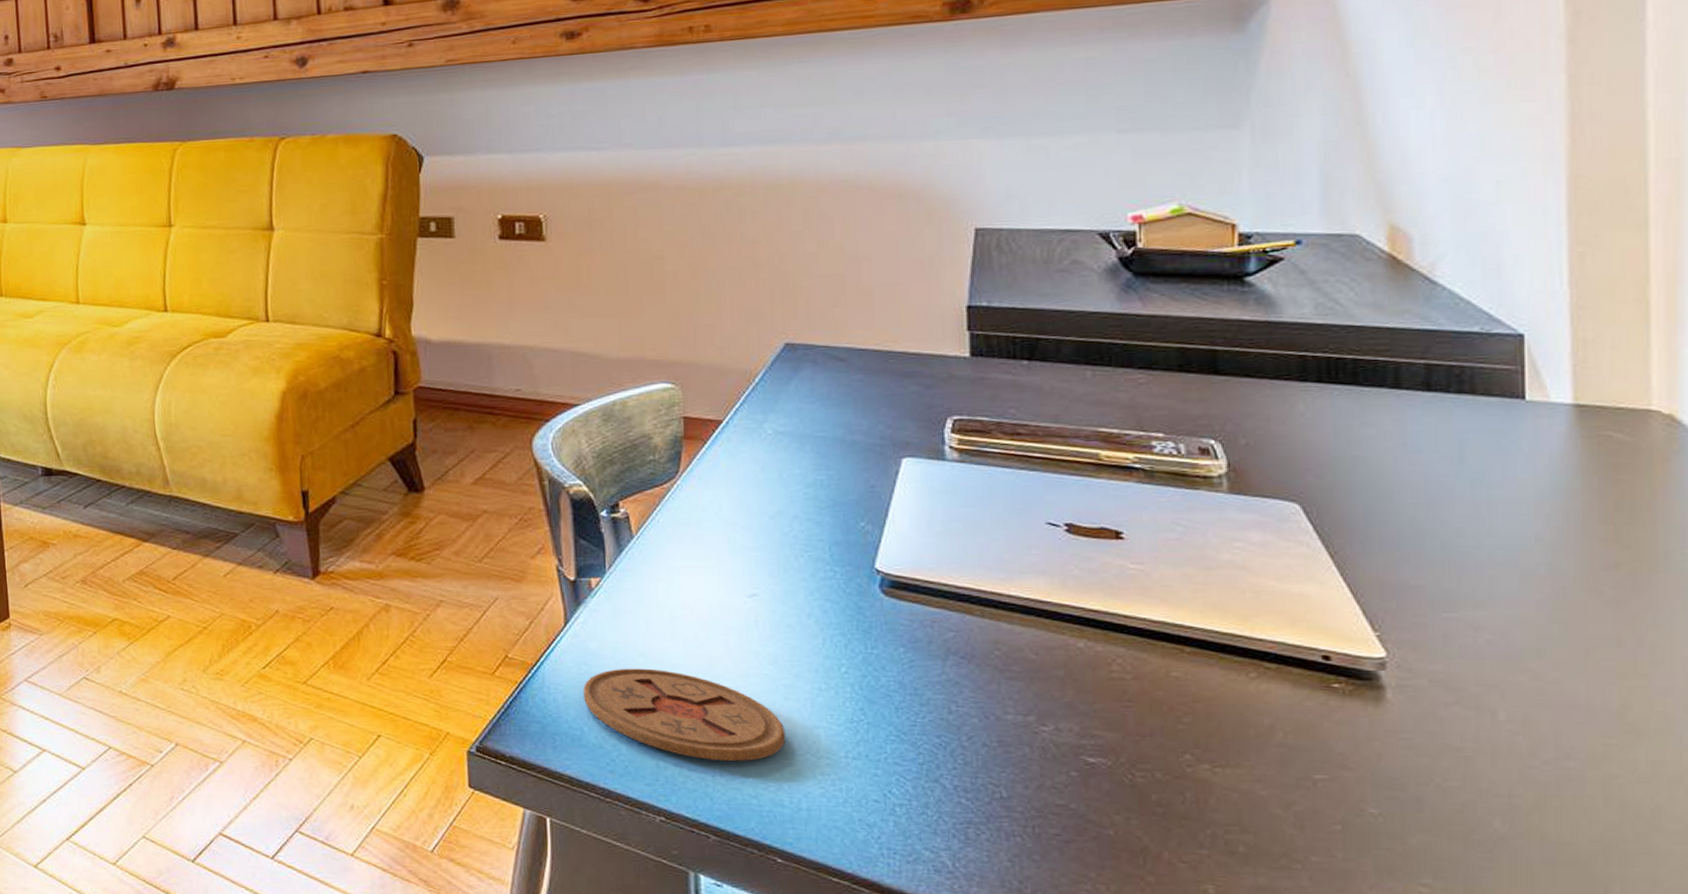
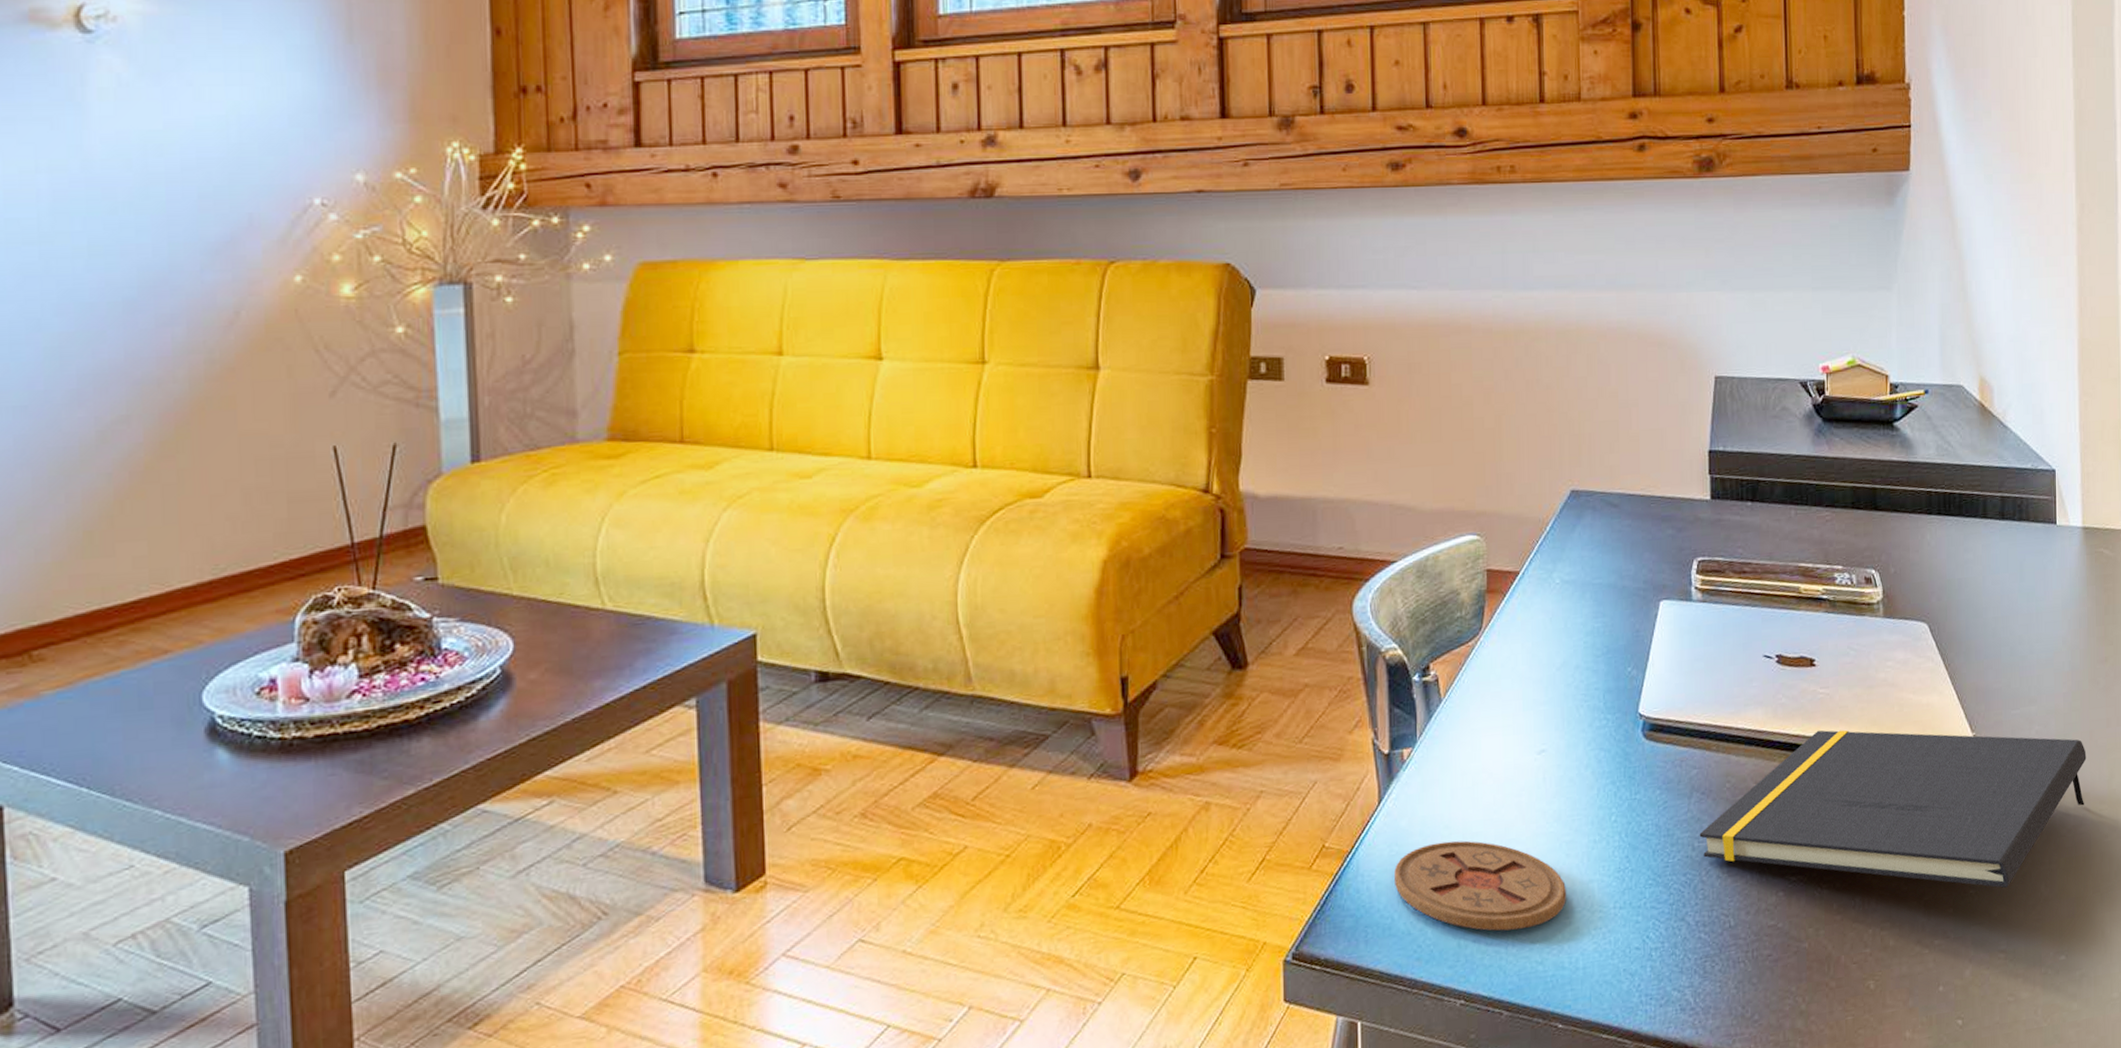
notepad: none [958,608,1579,814] -> present [1699,729,2087,888]

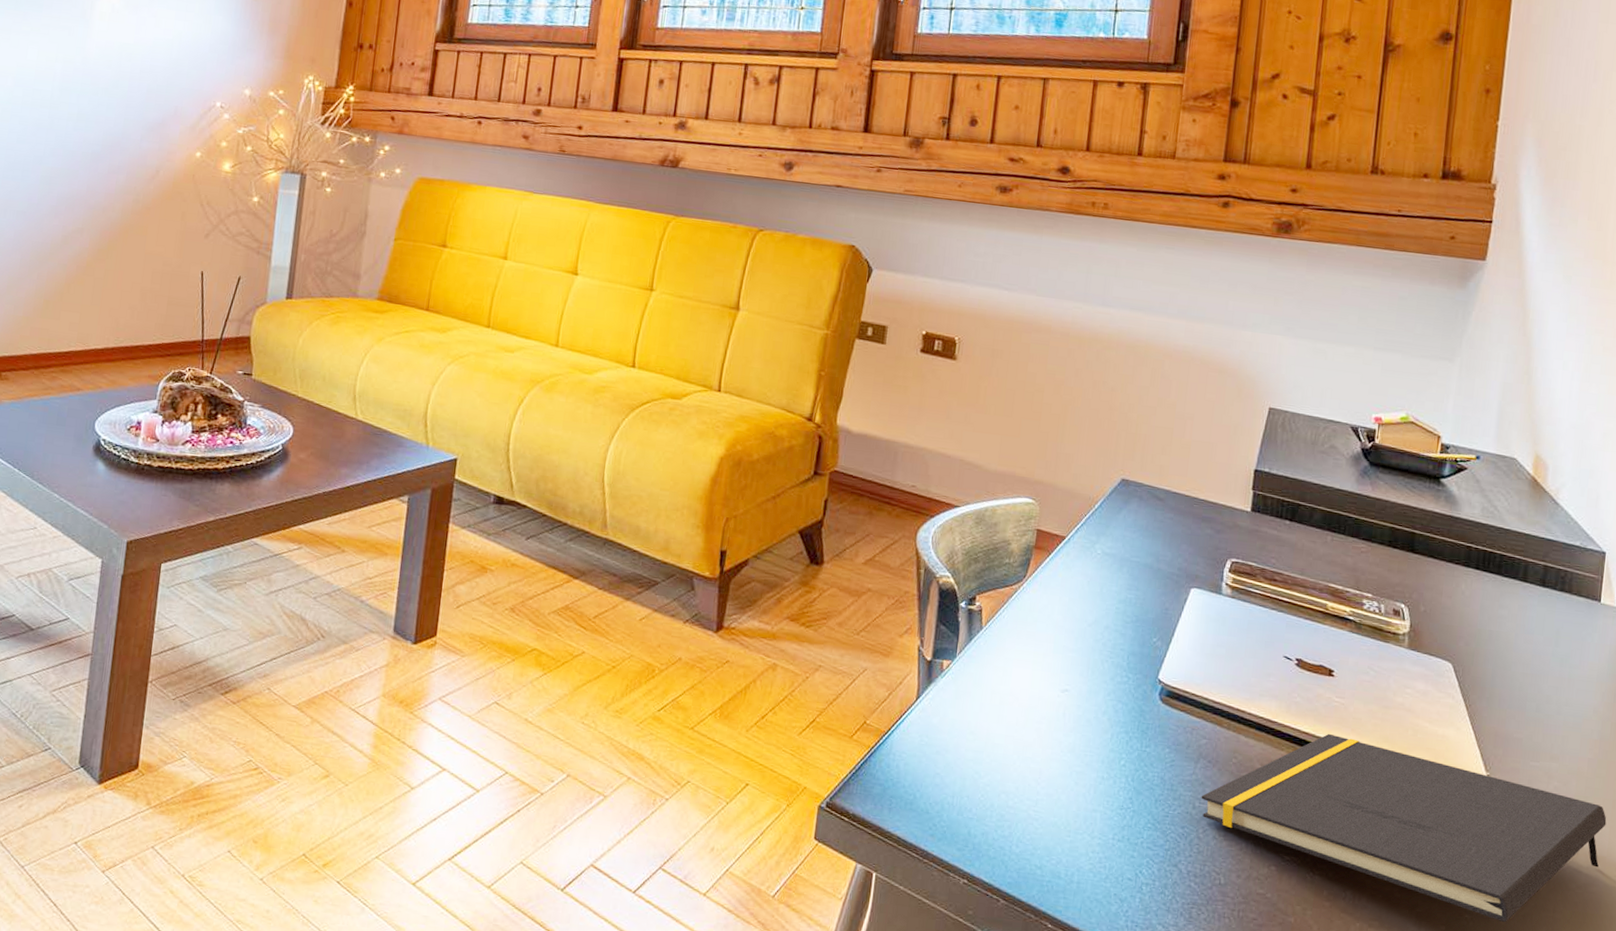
coaster: present [1394,840,1566,931] -> none [920,743,1071,836]

